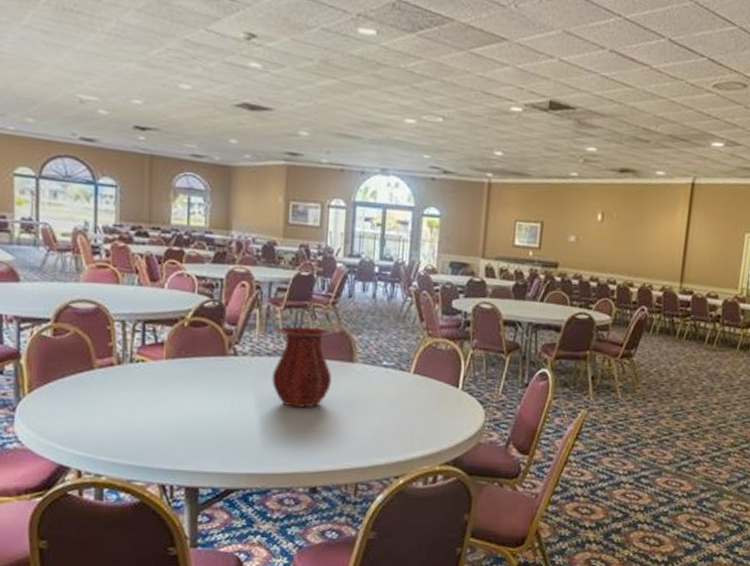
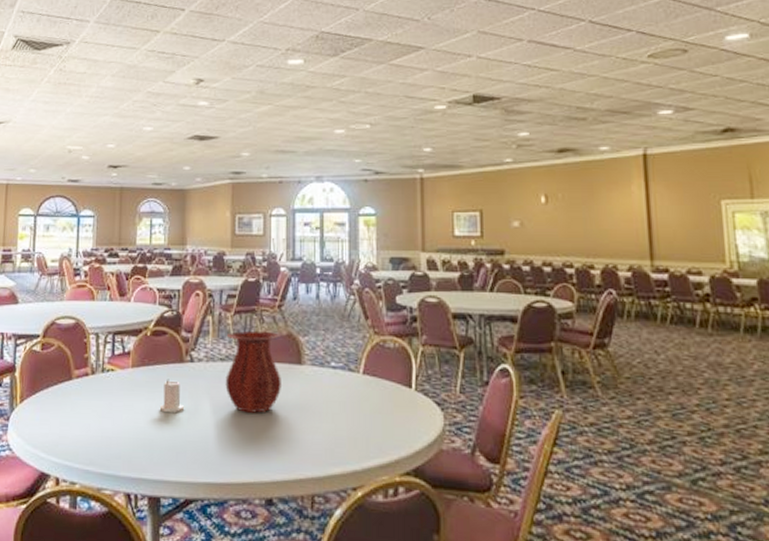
candle: none [198,372,226,407] -> present [159,379,184,413]

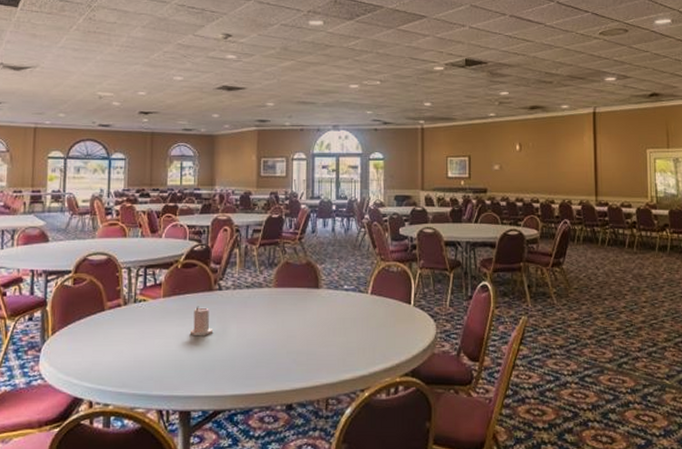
vase: present [225,331,281,413] -> none [251,262,301,332]

